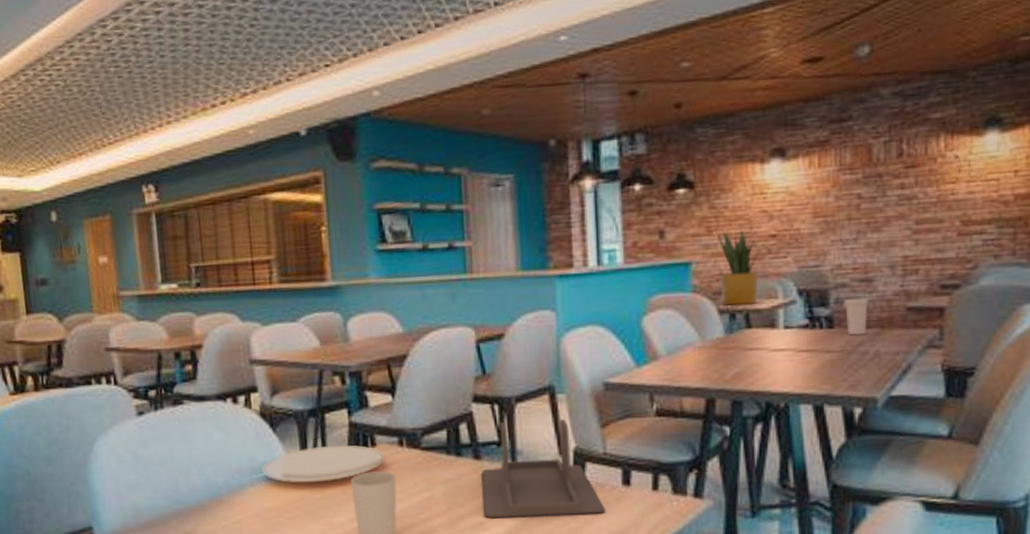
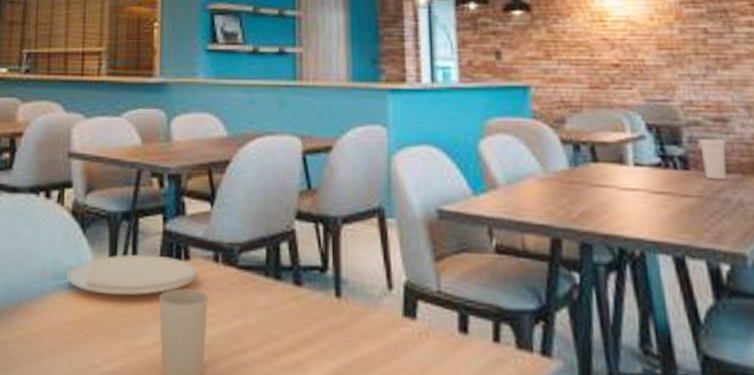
napkin holder: present [481,418,605,518] -> none [300,245,439,365]
planter: present [717,227,764,306] -> none [557,54,607,137]

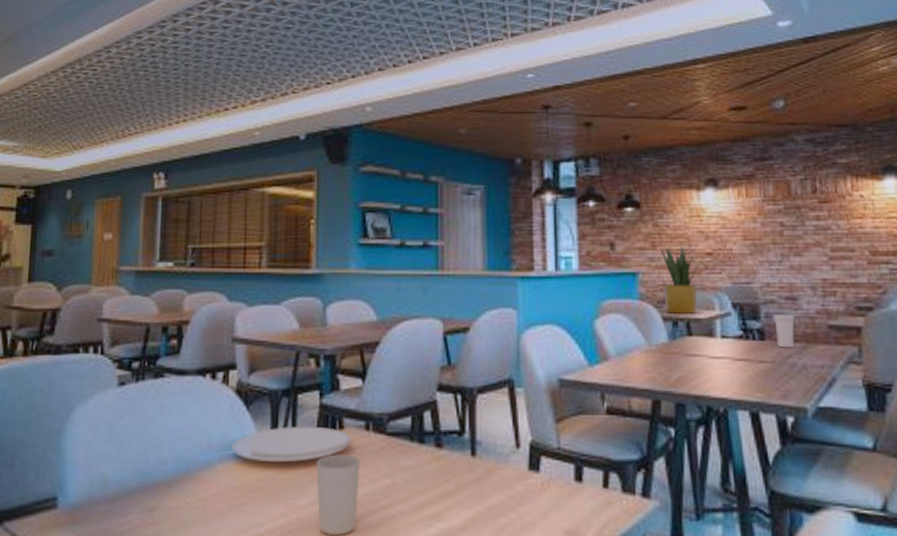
planter: none [557,54,607,137] -> present [661,244,701,315]

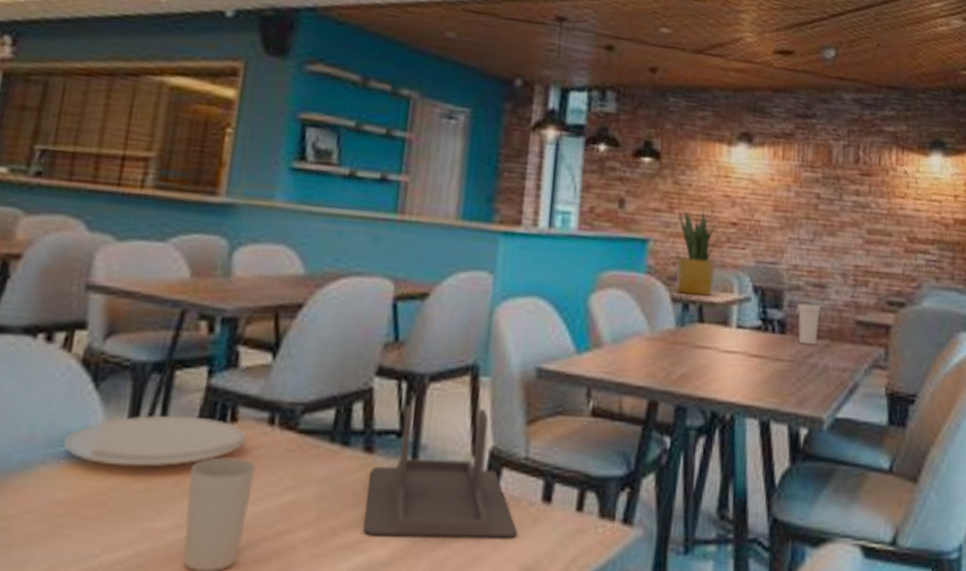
napkin holder: none [441,411,558,510] -> present [362,405,518,539]

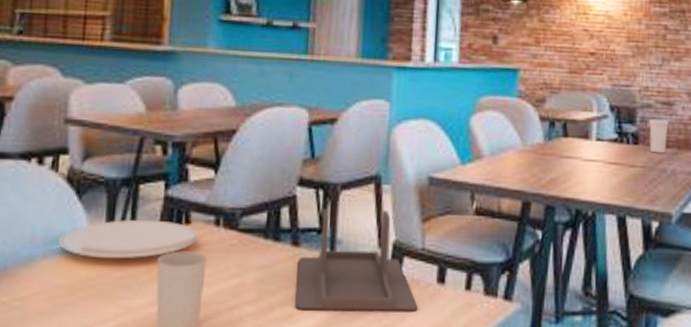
planter: present [676,209,723,296] -> none [544,42,583,115]

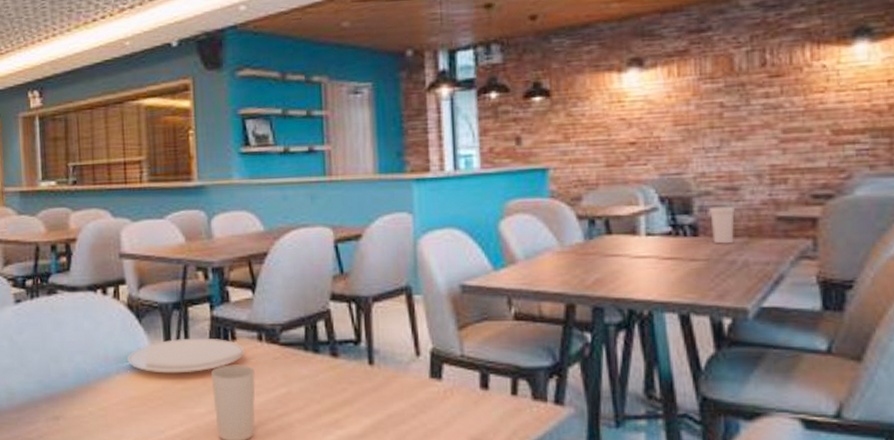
napkin holder: present [294,209,418,312] -> none [338,319,463,417]

